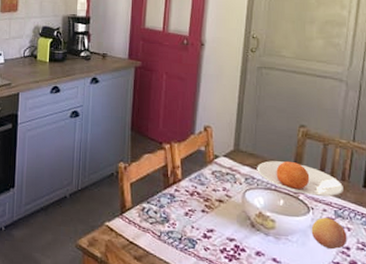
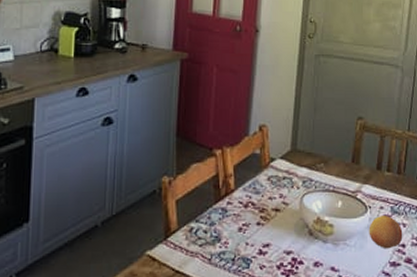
plate: present [257,161,343,197] -> none [315,157,399,193]

